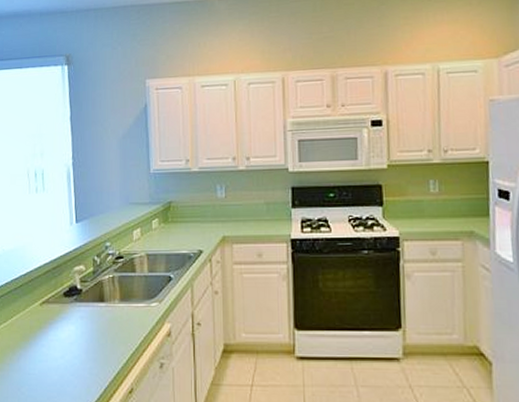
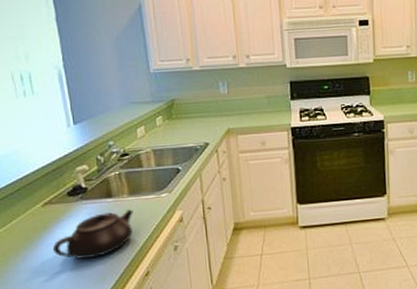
teapot: none [44,317,123,365] -> present [52,209,134,259]

